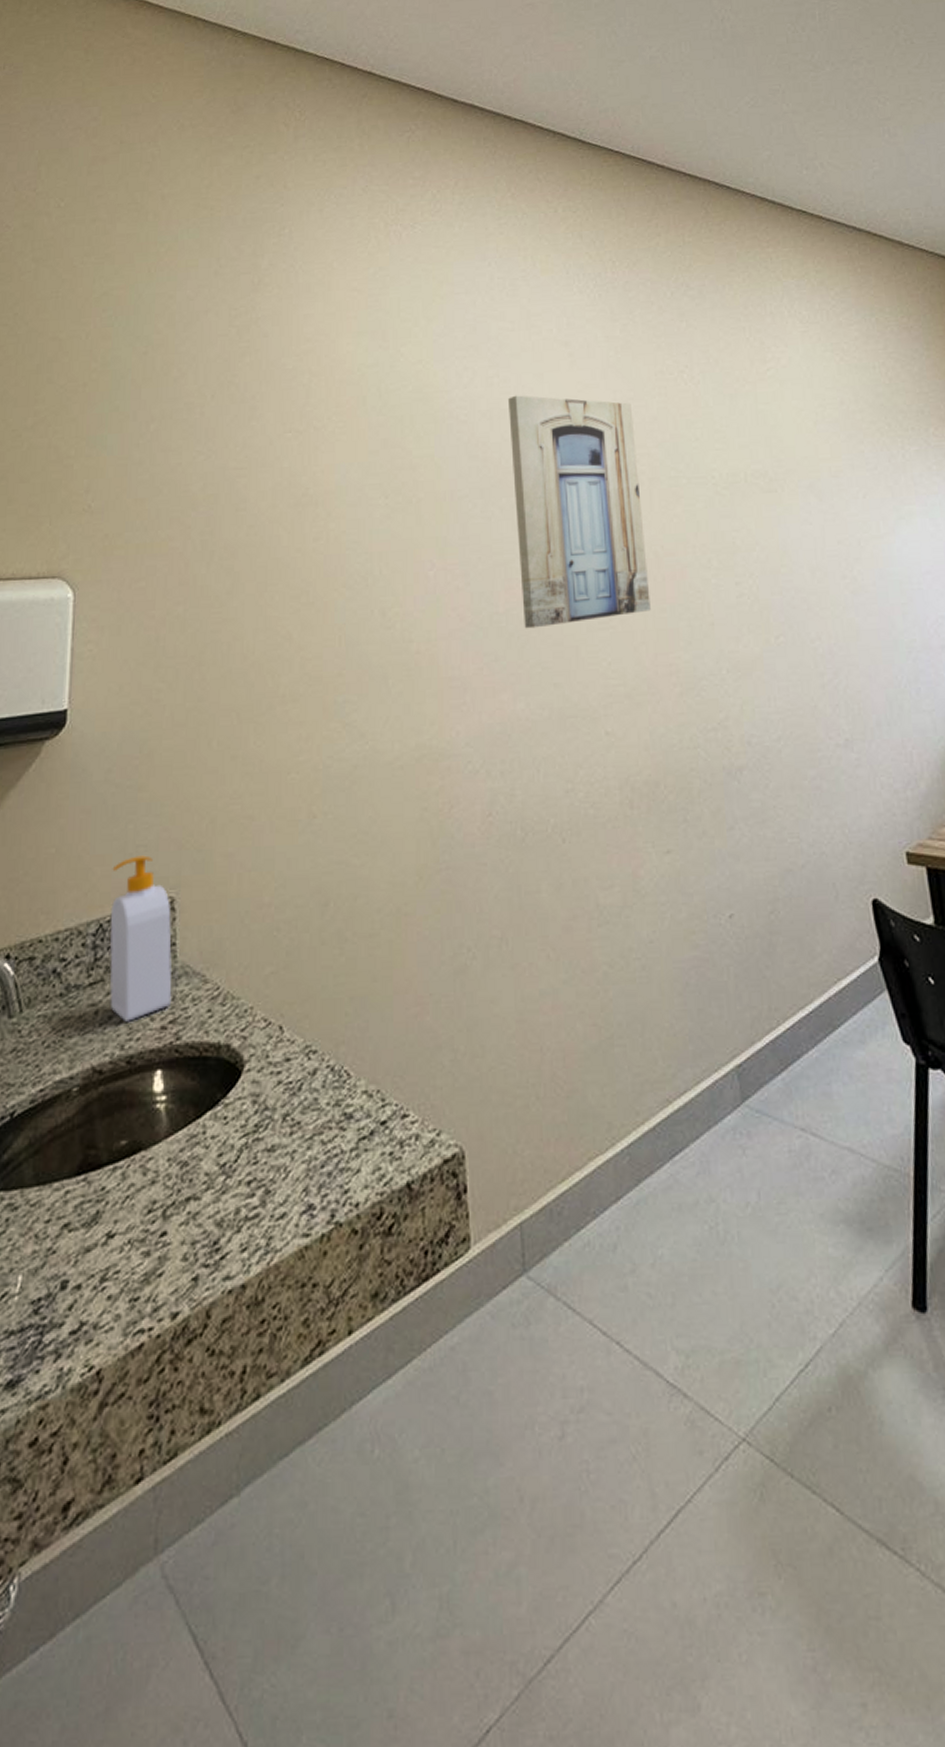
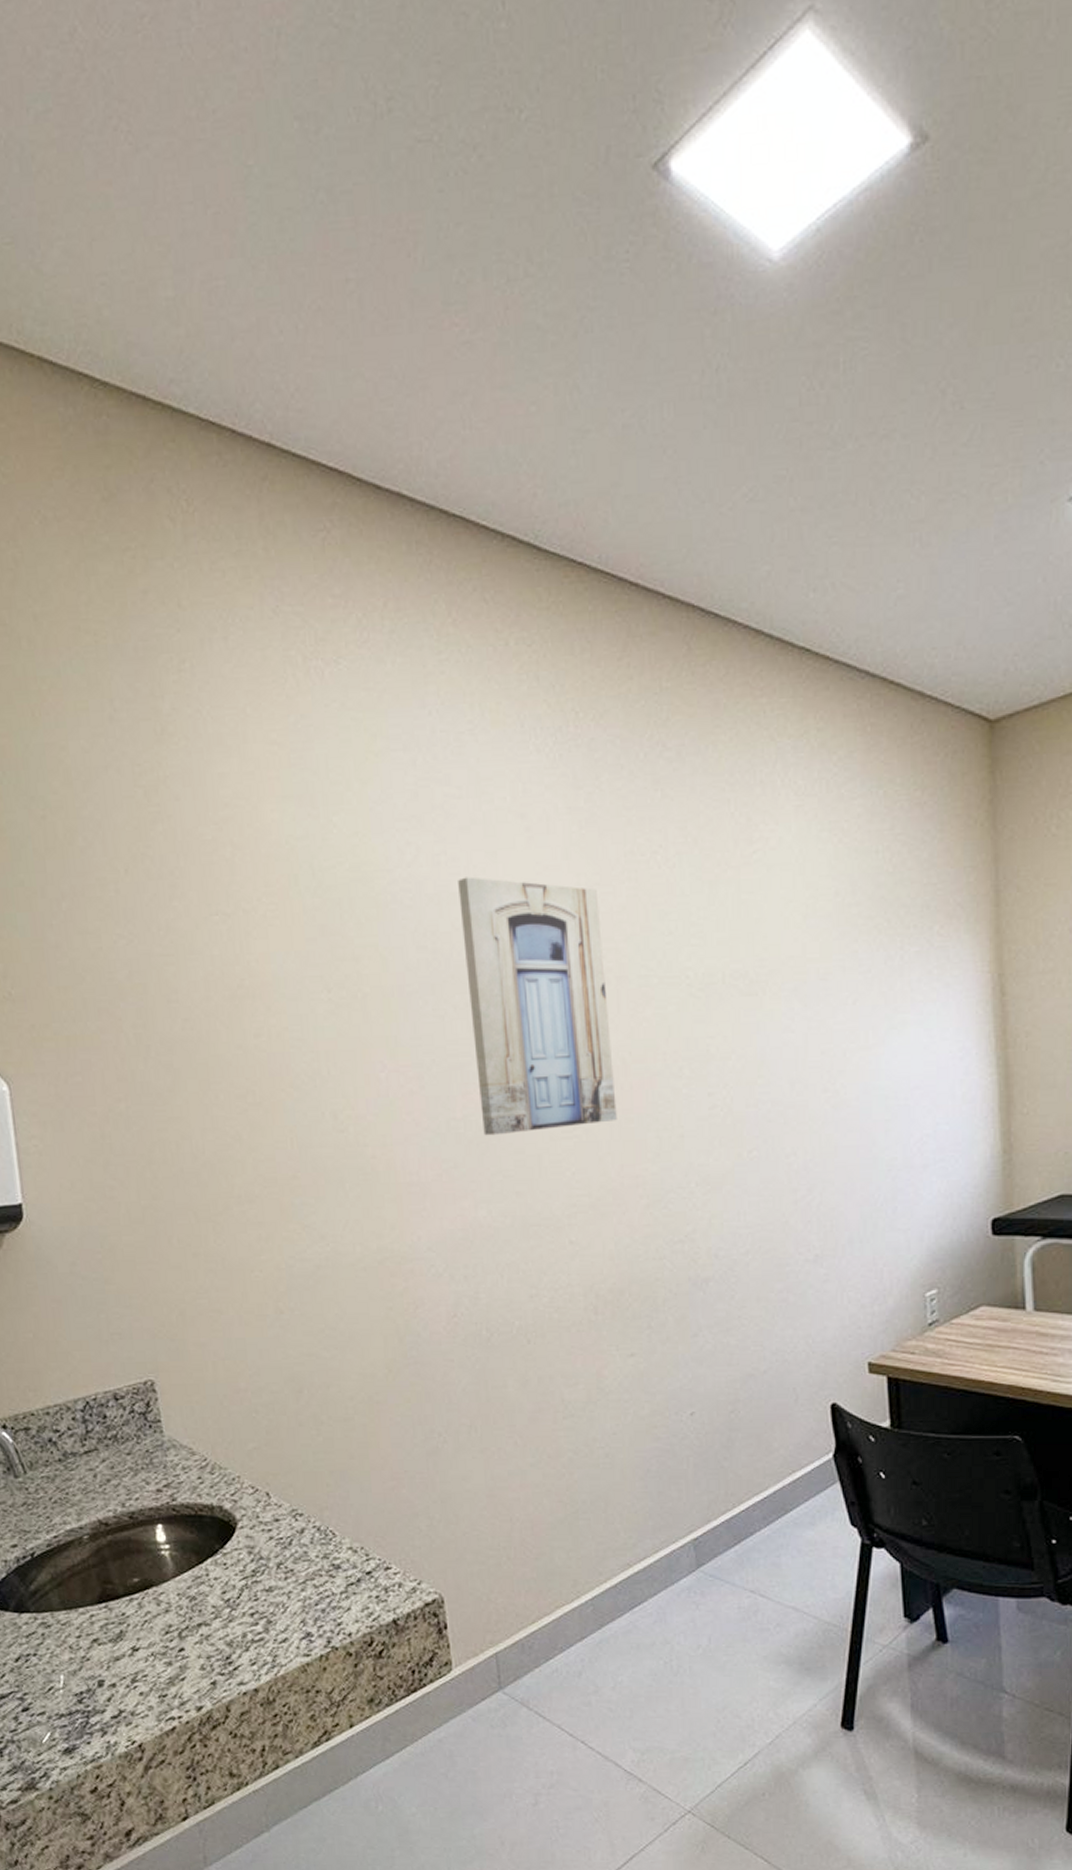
soap bottle: present [109,855,172,1022] -> none [90,1342,164,1484]

